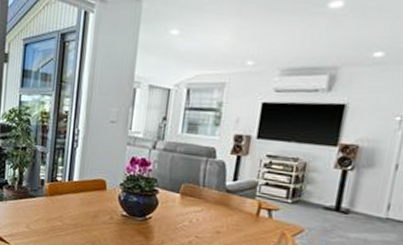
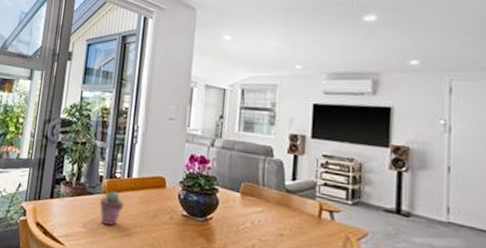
potted succulent: none [41,193,66,227] -> present [99,190,124,227]

